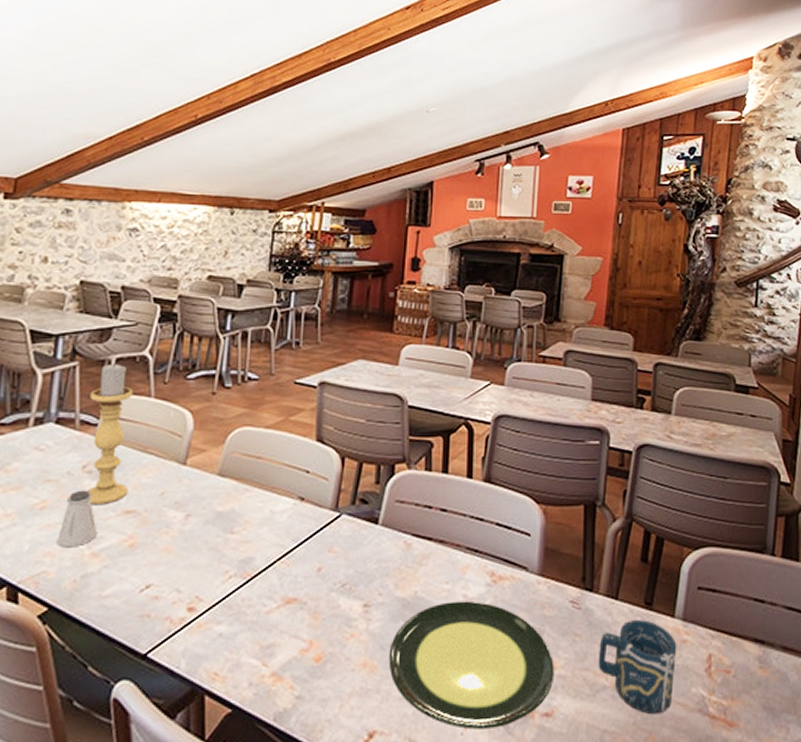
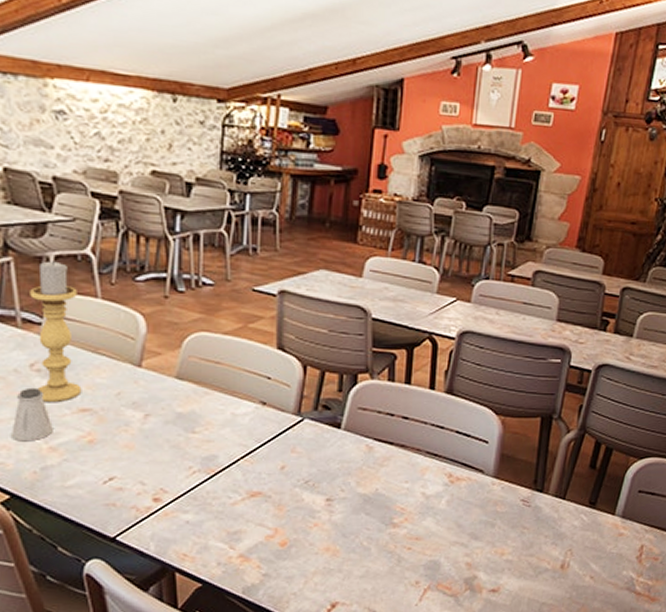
plate: present [388,600,554,730] -> none [350,498,503,602]
cup: present [598,619,677,715] -> none [542,515,614,592]

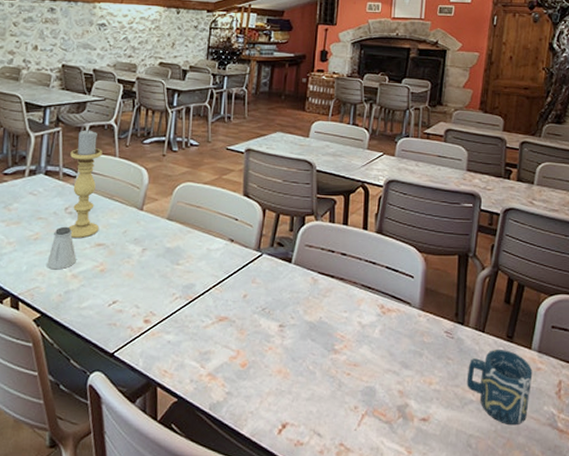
cup: none [542,515,614,592] -> present [466,349,533,426]

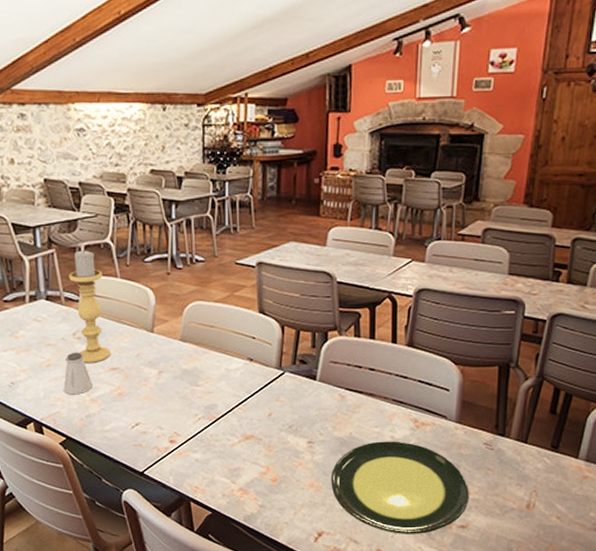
plate: none [298,327,431,427] -> present [330,441,469,534]
cup: present [466,349,533,426] -> none [507,458,579,531]

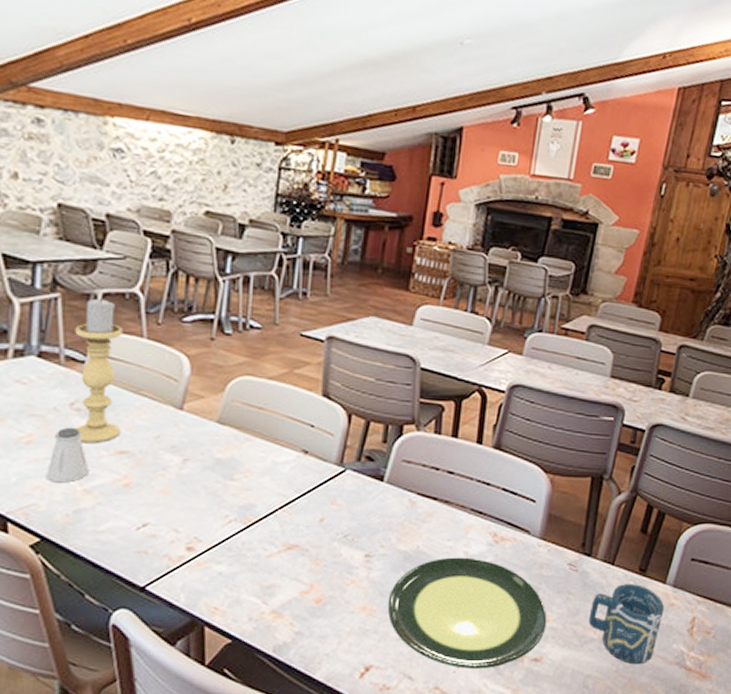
cup: none [507,458,579,531] -> present [588,583,665,665]

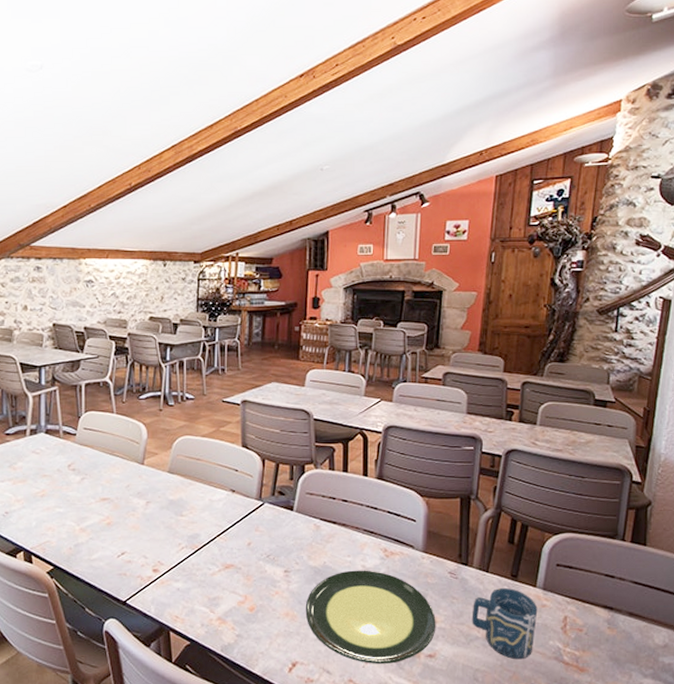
saltshaker: present [46,427,89,483] -> none [55,483,83,525]
candle holder: present [75,298,123,444] -> none [68,388,103,494]

